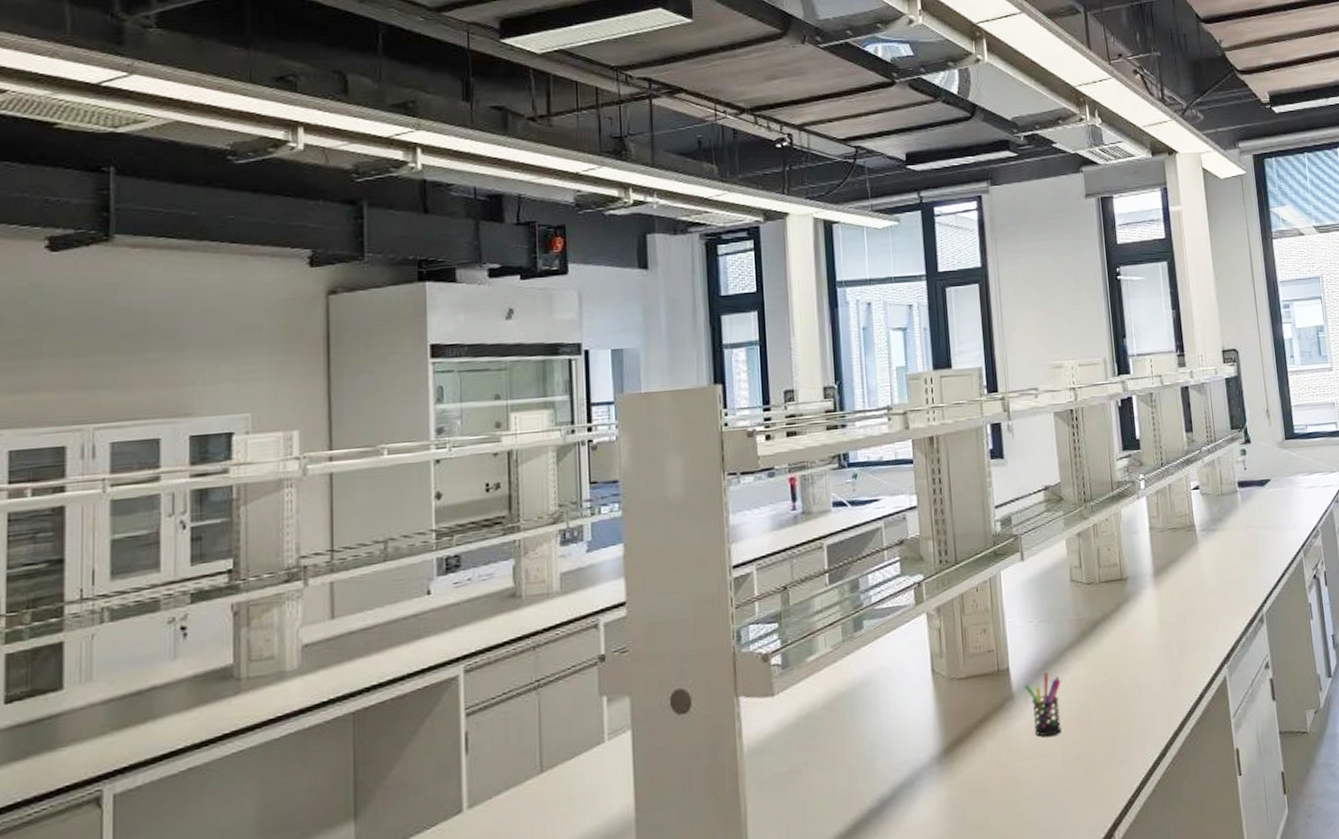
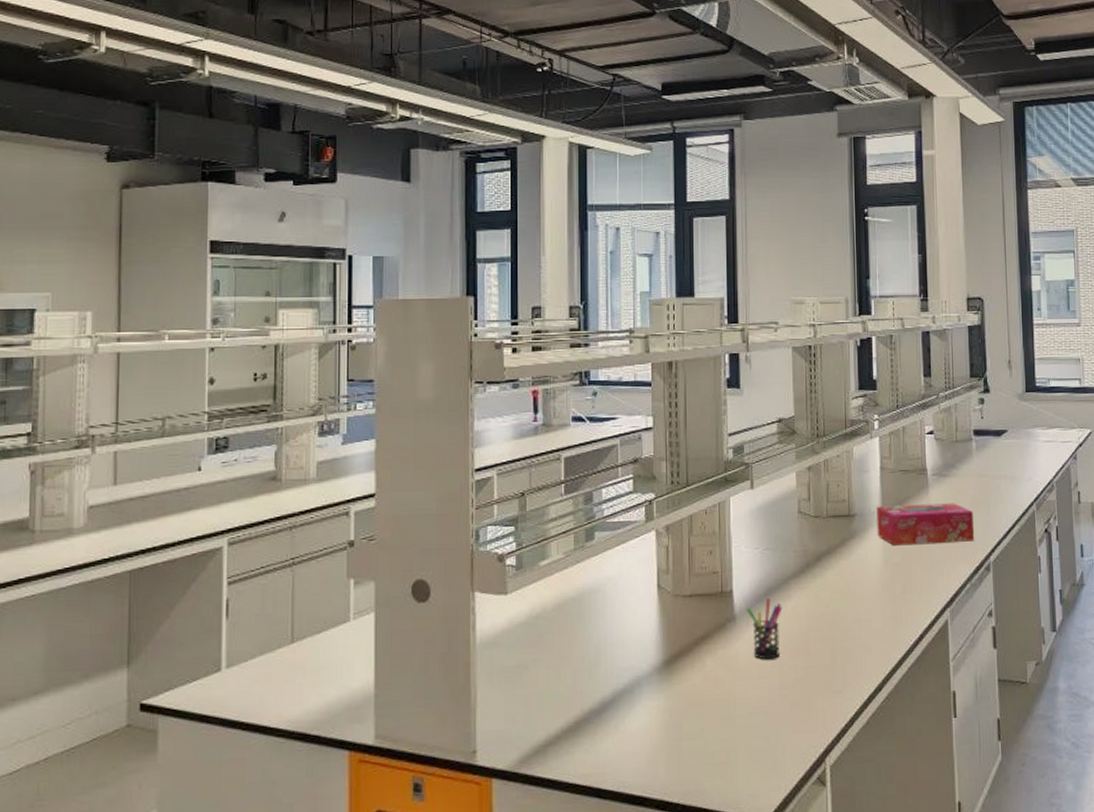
tissue box: none [1148,557,1246,606] -> present [876,503,974,546]

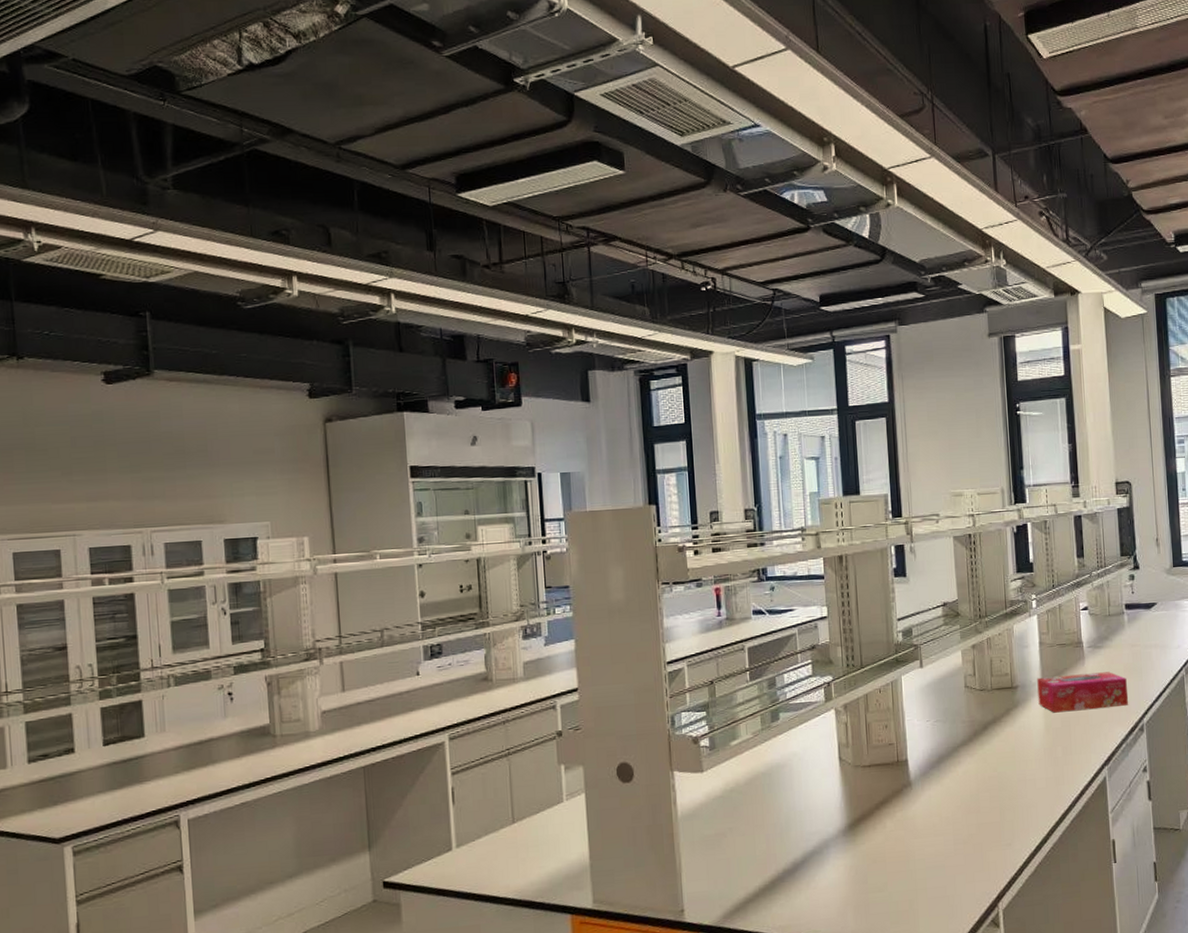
pen holder: present [747,598,783,660] -> none [921,765,954,820]

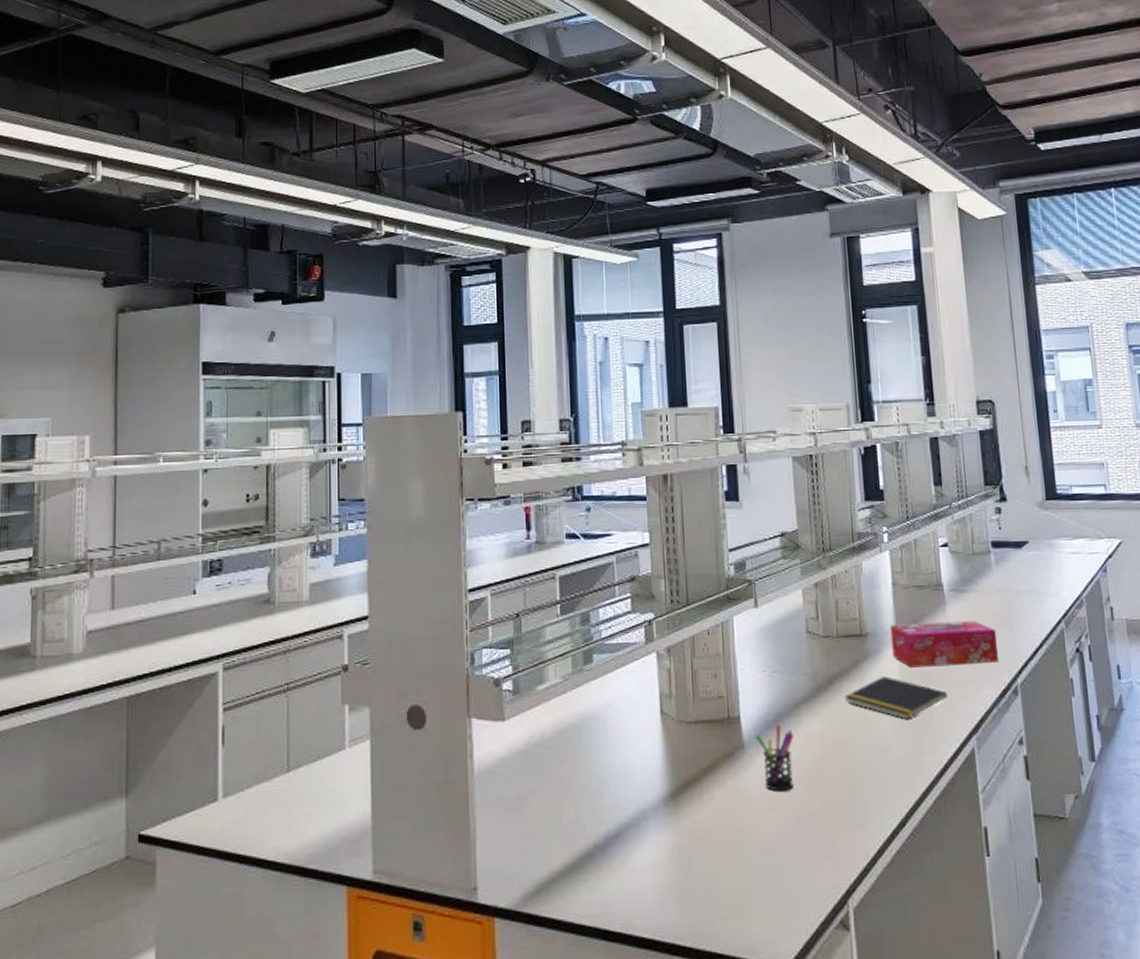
pen holder: none [921,765,954,820] -> present [756,725,794,792]
notepad: none [996,721,1084,756] -> present [844,676,947,720]

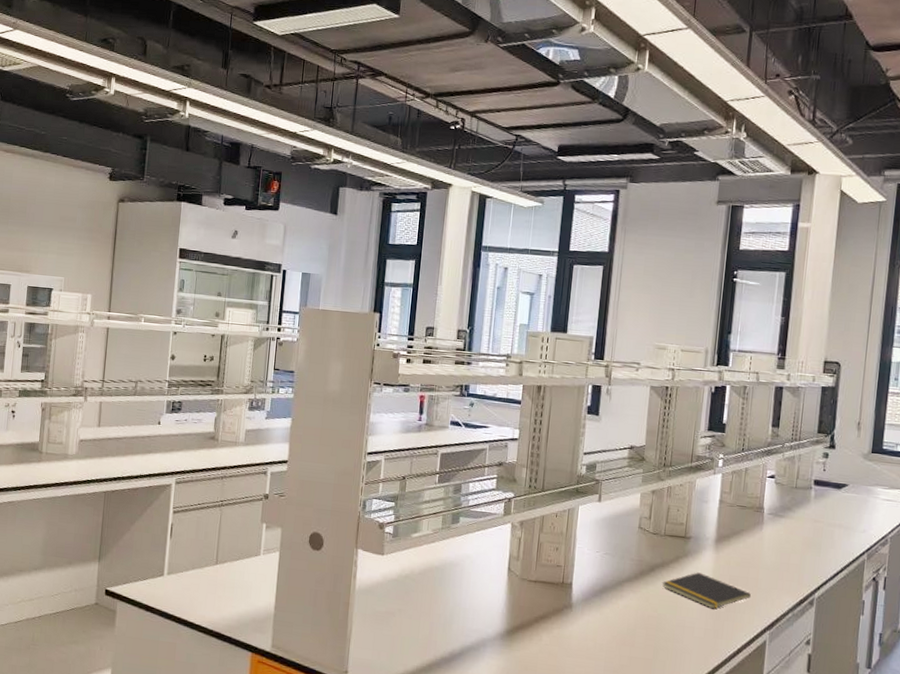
pen holder: present [756,725,794,792] -> none [583,595,615,646]
tissue box: present [890,621,998,668] -> none [709,533,804,577]

